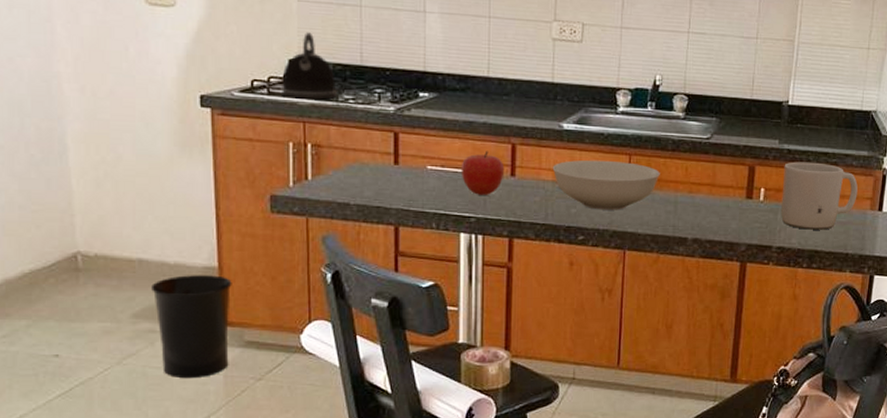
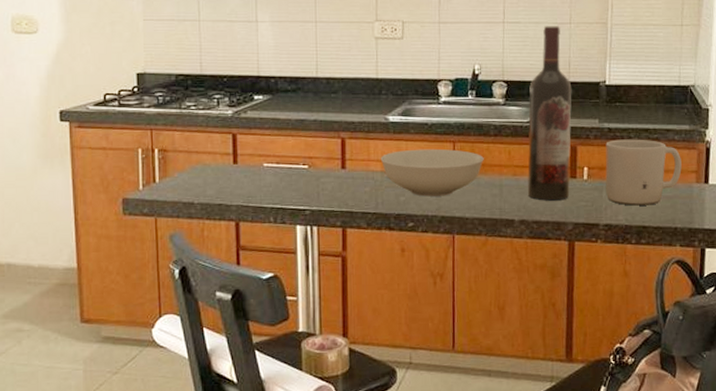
waste bin: present [150,275,232,378] -> none [17,276,90,374]
kettle: present [280,32,337,100] -> none [130,48,180,108]
fruit: present [461,151,505,195] -> none [294,146,336,188]
wine bottle: none [702,39,754,220] -> present [527,26,572,200]

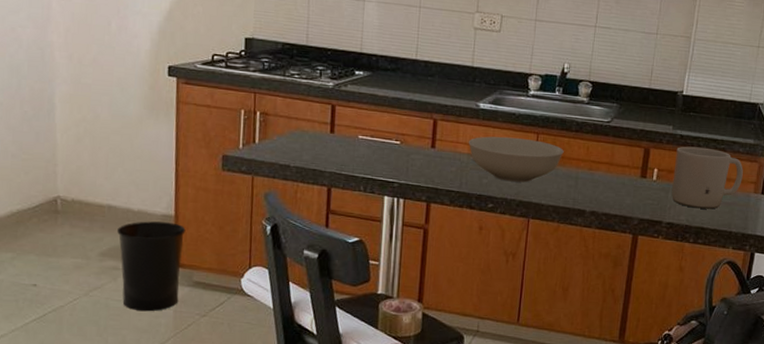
waste bin: none [17,276,90,374] -> present [116,221,186,311]
wine bottle: present [527,26,572,200] -> none [600,34,652,196]

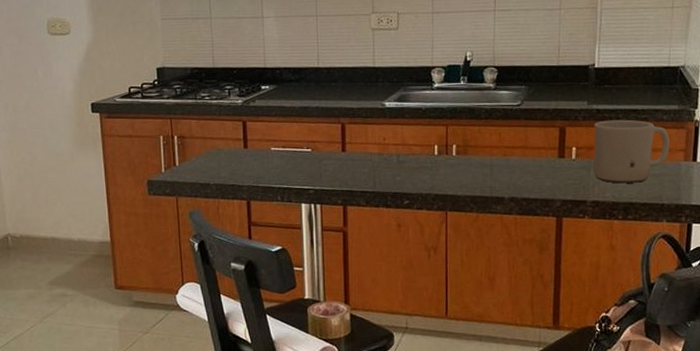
waste bin: present [116,221,186,311] -> none [61,248,122,332]
bowl: present [468,136,564,183] -> none [377,131,475,177]

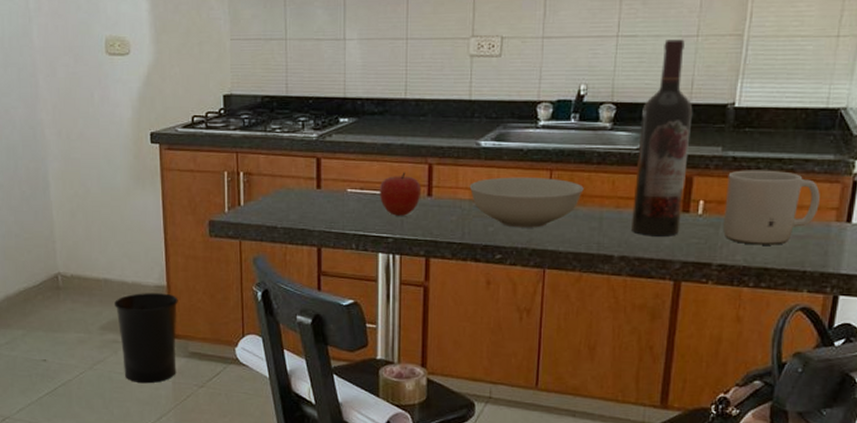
waste bin: none [61,248,122,332] -> present [113,293,178,383]
fruit: none [299,131,337,170] -> present [379,172,422,216]
bowl: none [377,131,475,177] -> present [469,177,584,228]
wine bottle: none [517,12,561,178] -> present [630,39,693,235]

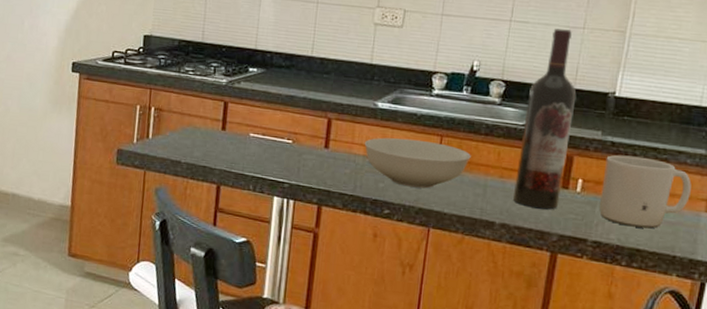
waste bin: present [113,293,178,383] -> none [18,210,80,298]
fruit: present [379,172,422,216] -> none [279,123,320,164]

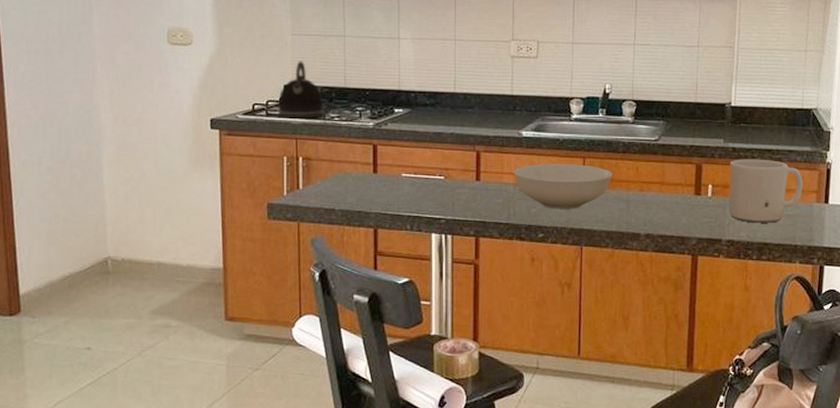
kettle: none [135,13,180,71] -> present [277,61,324,119]
wine bottle: present [512,28,577,209] -> none [653,49,699,215]

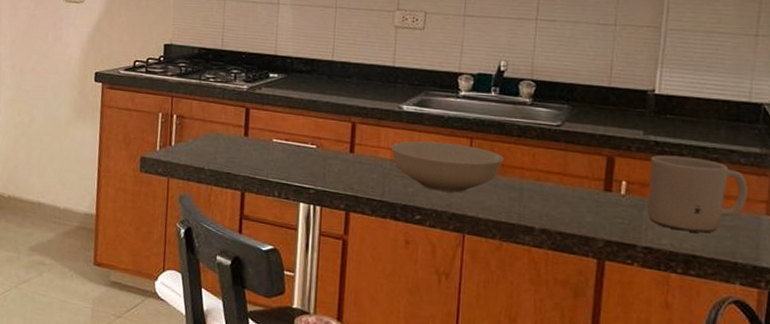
kettle: present [277,61,324,119] -> none [156,22,201,78]

